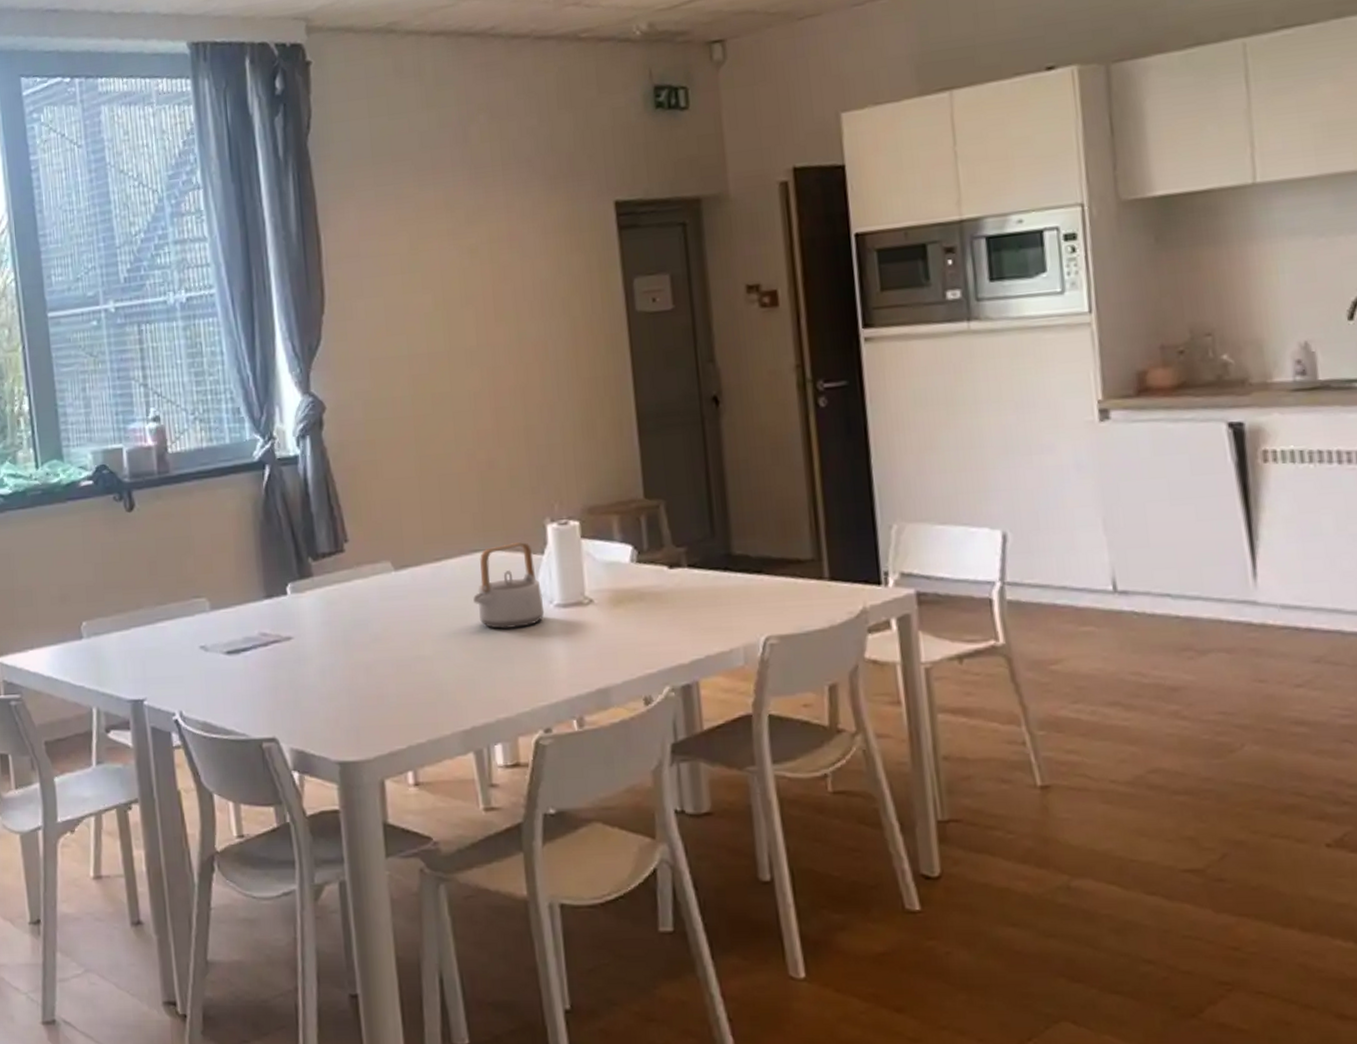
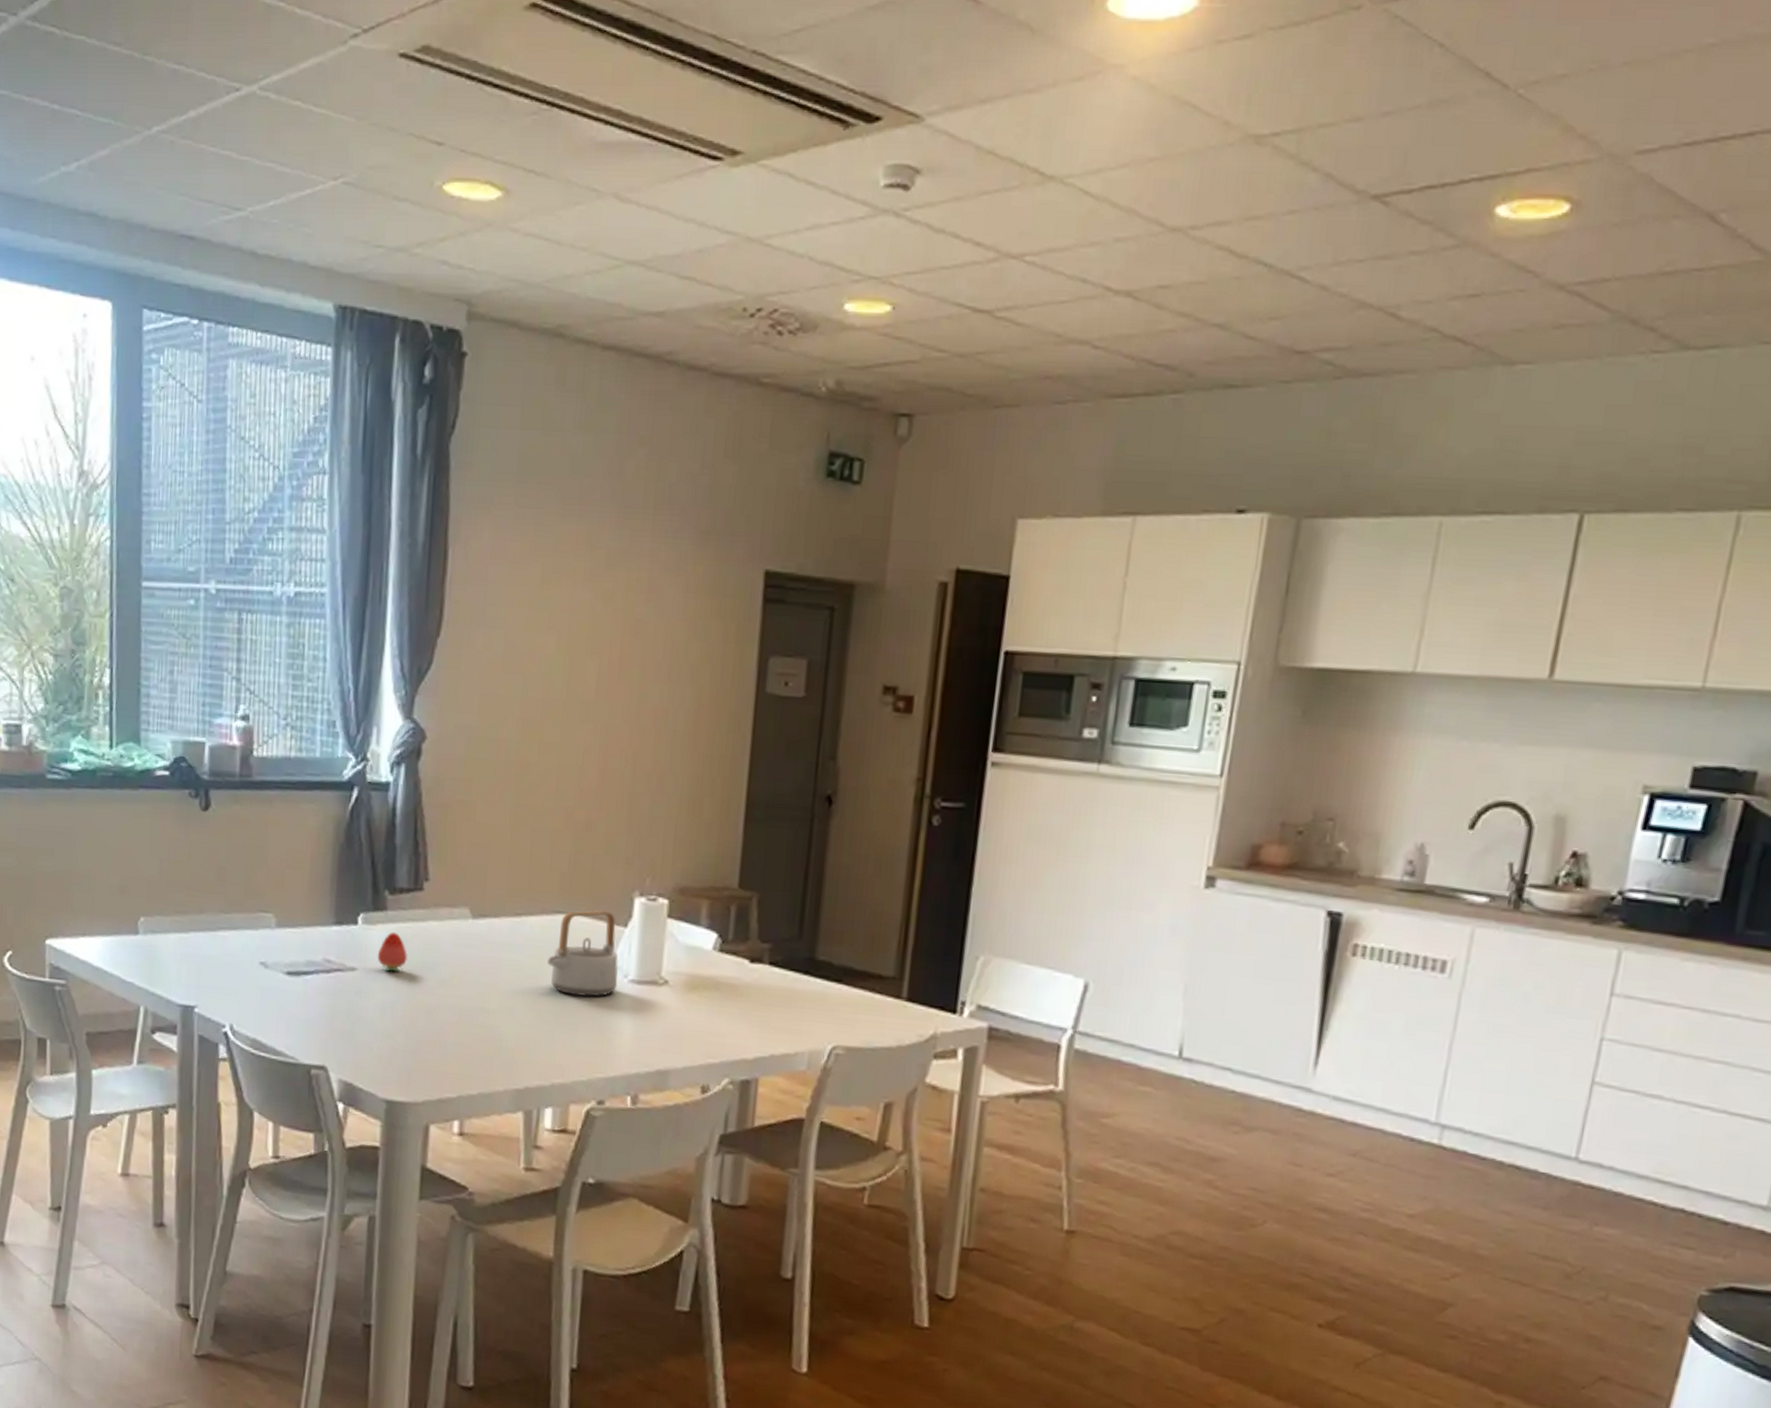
fruit: none [309,597,339,635] -> present [377,932,407,972]

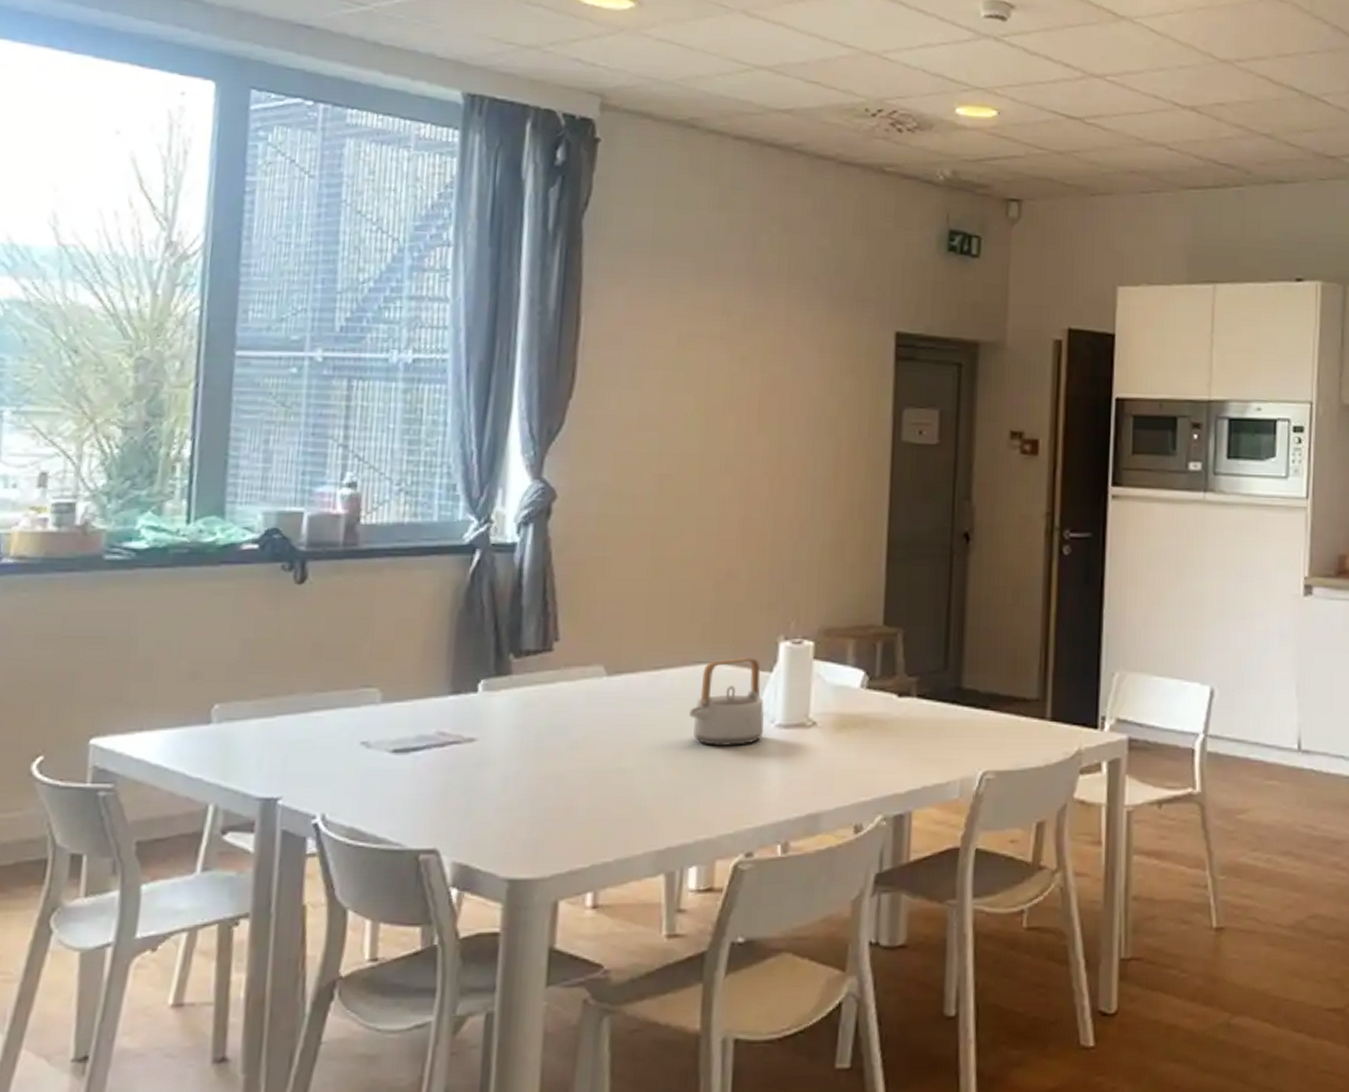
fruit: present [377,932,407,972] -> none [499,698,534,739]

